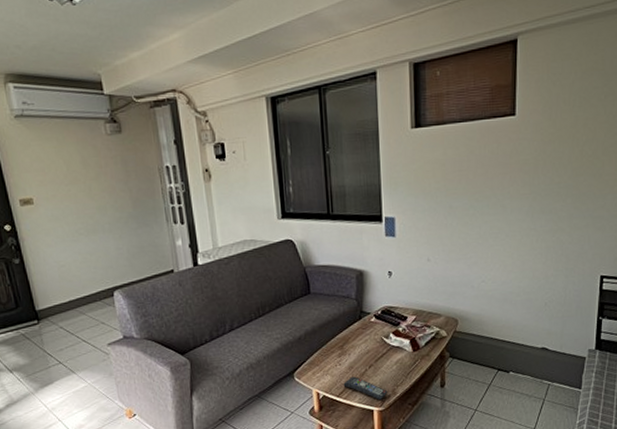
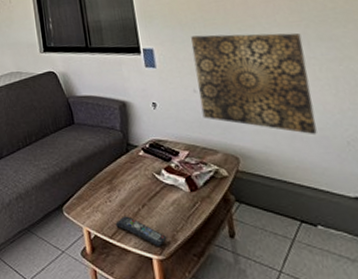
wall art: none [431,204,528,298] -> present [191,33,317,135]

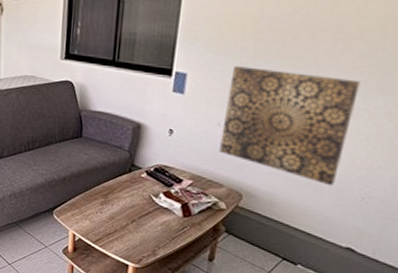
remote control: present [115,216,167,246] -> none [101,227,148,257]

